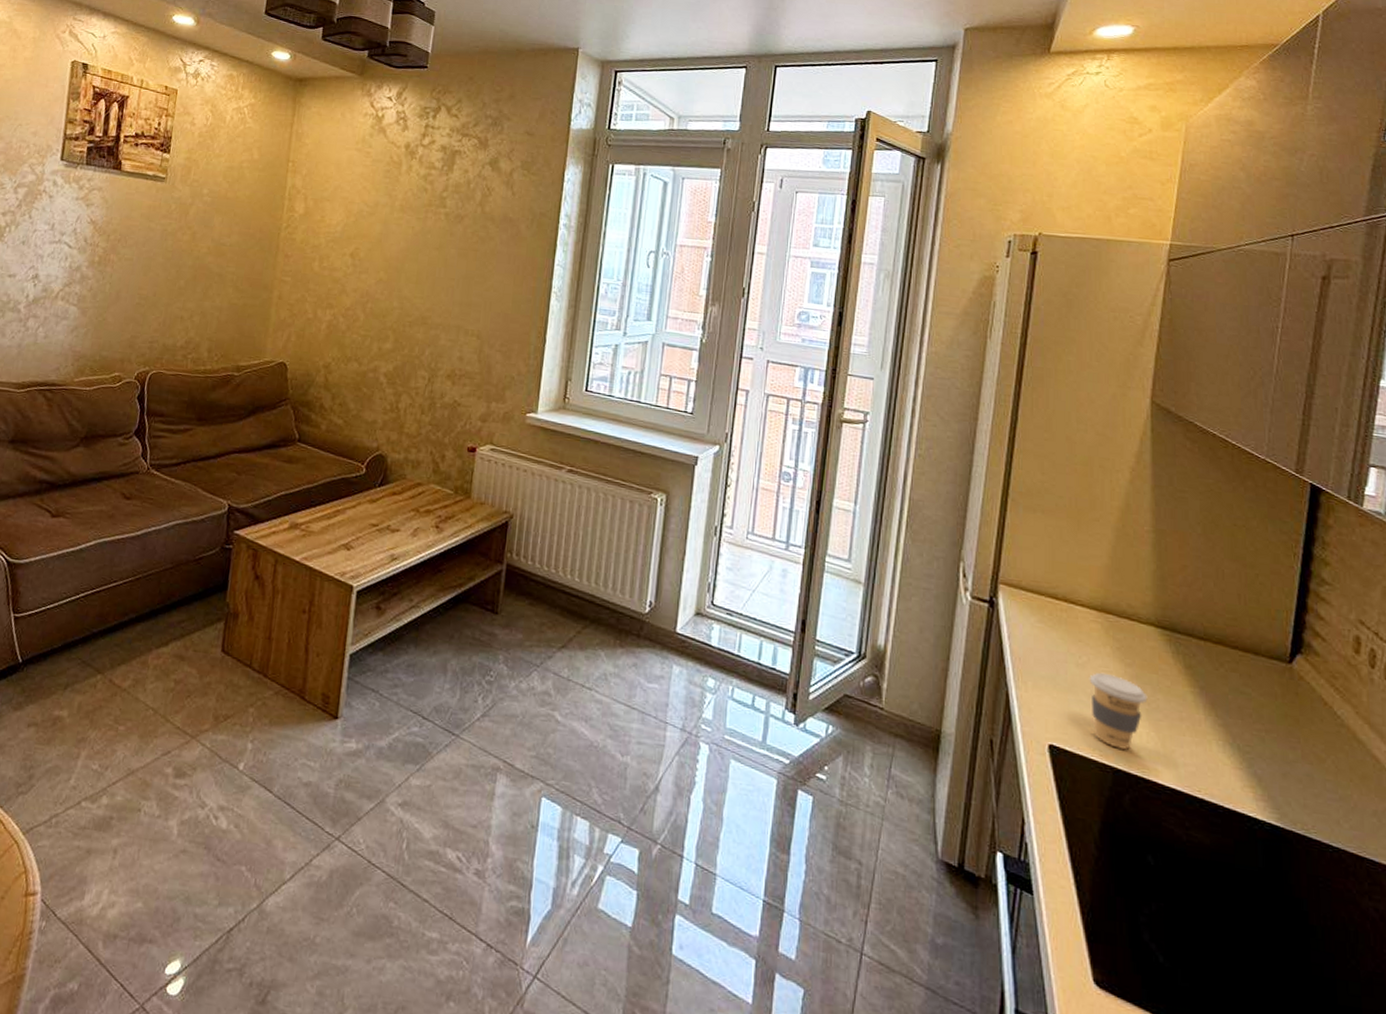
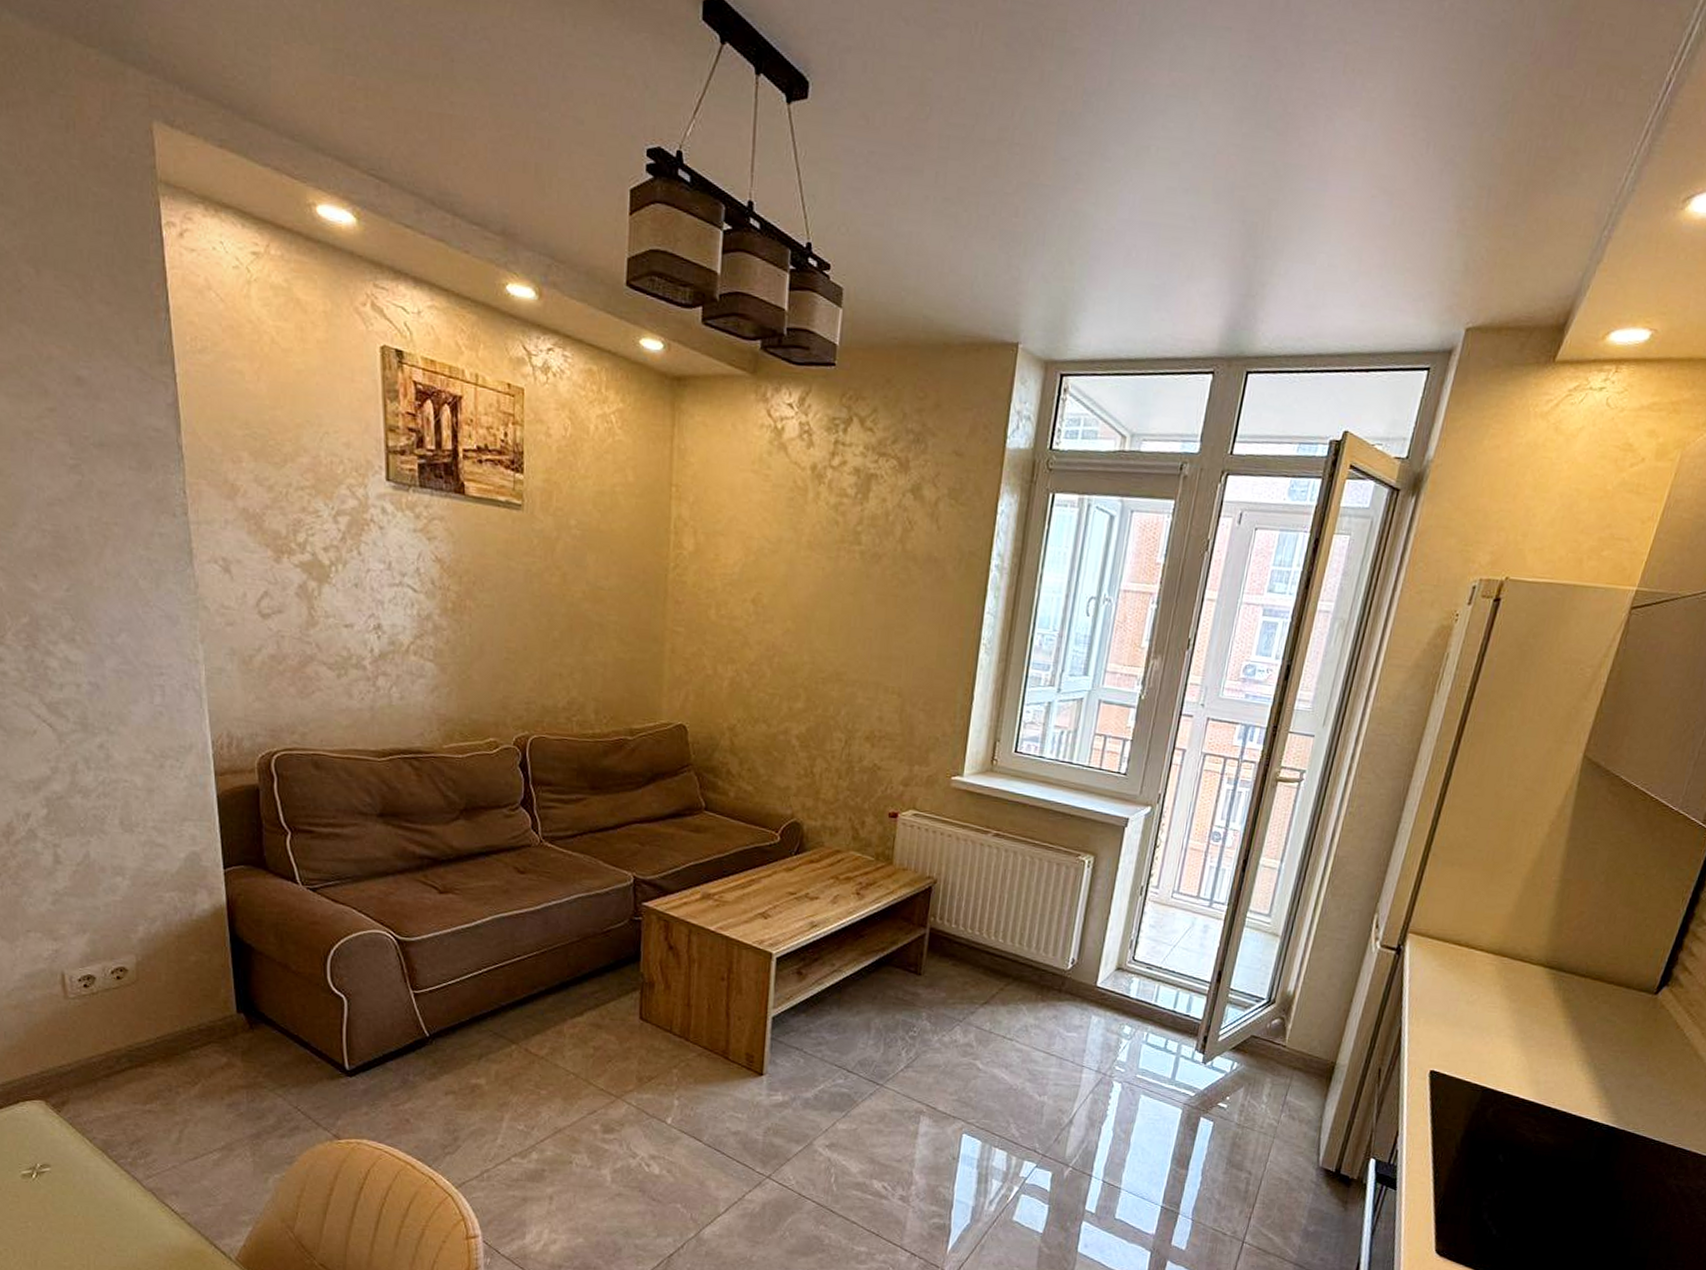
coffee cup: present [1089,672,1148,751] -> none [1472,1008,1525,1073]

